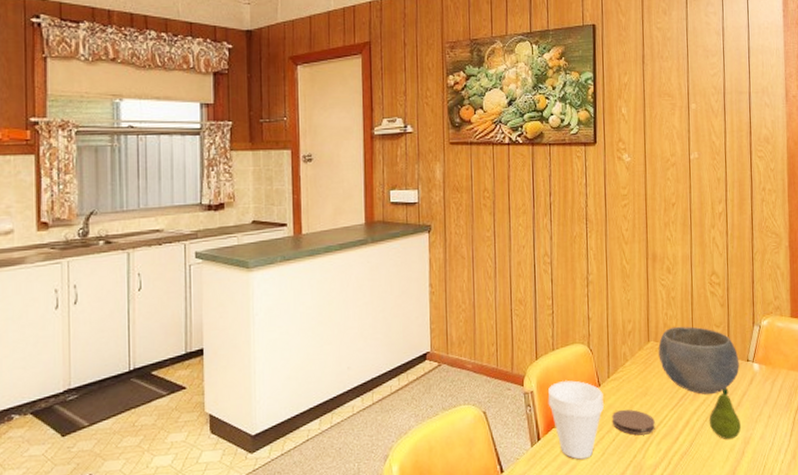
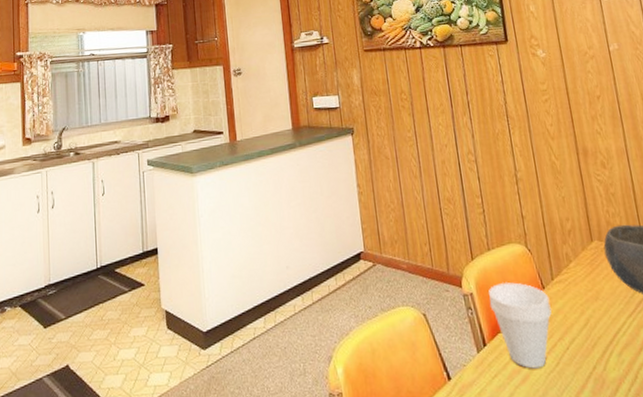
coaster: present [611,409,655,436] -> none [561,314,614,344]

